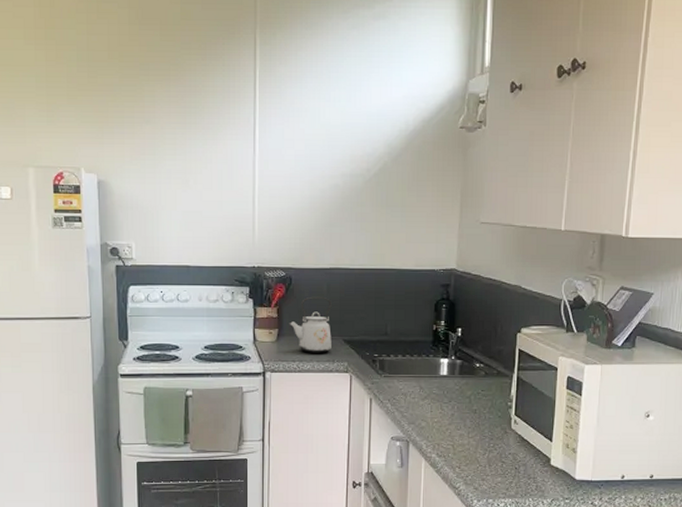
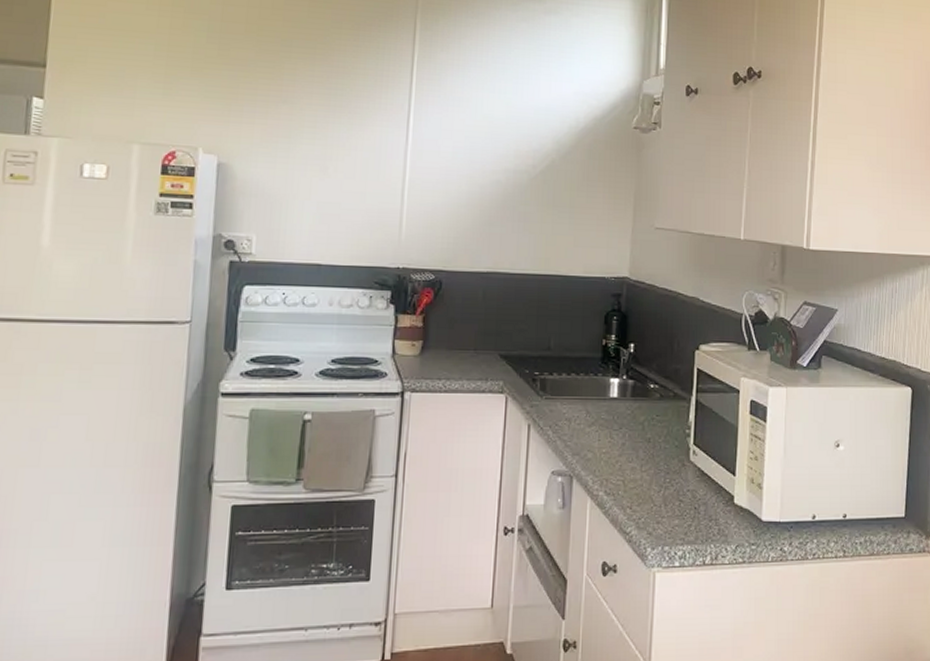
kettle: present [289,296,332,353] -> none [436,303,488,370]

